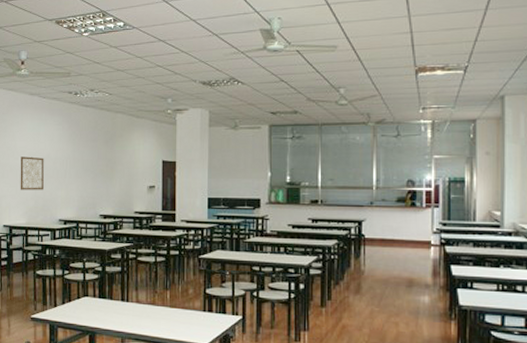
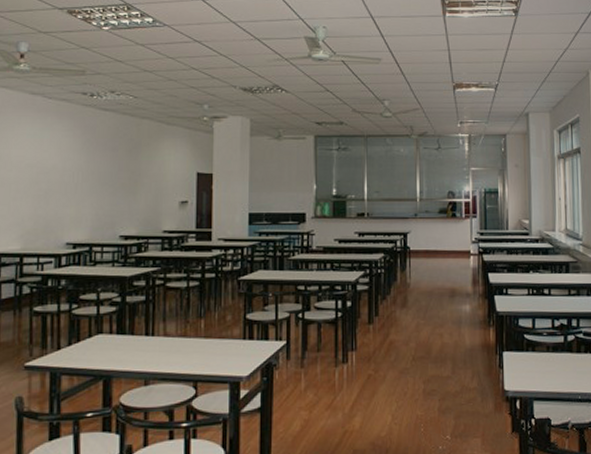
wall art: present [20,156,44,190] -> none [13,168,48,209]

